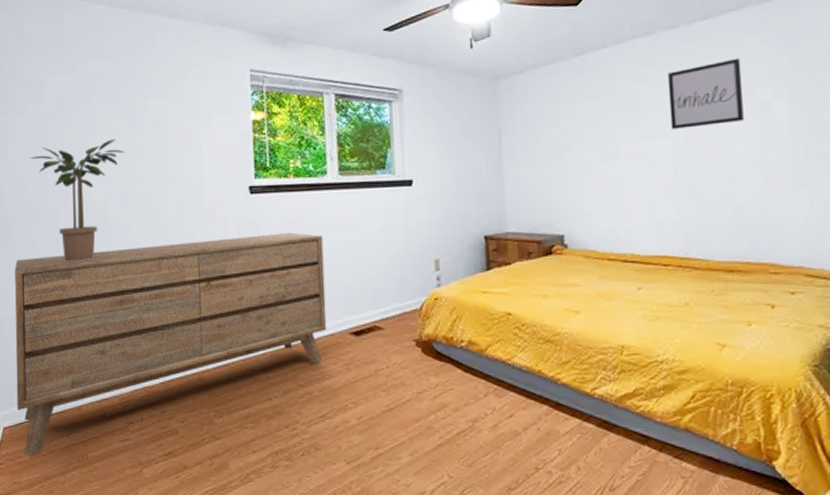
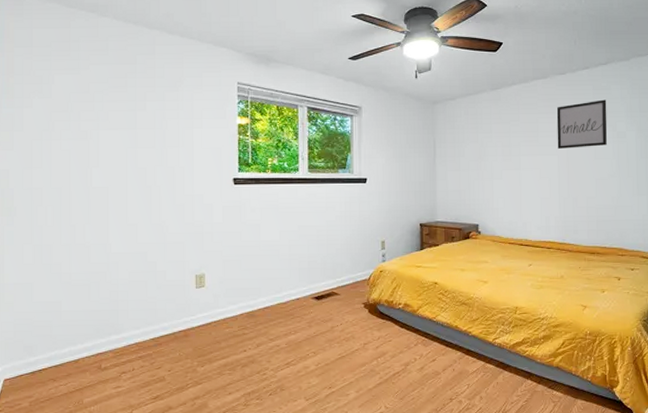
dresser: present [14,232,327,455] -> none [17,217,294,402]
potted plant: present [29,139,125,262] -> none [35,134,125,237]

